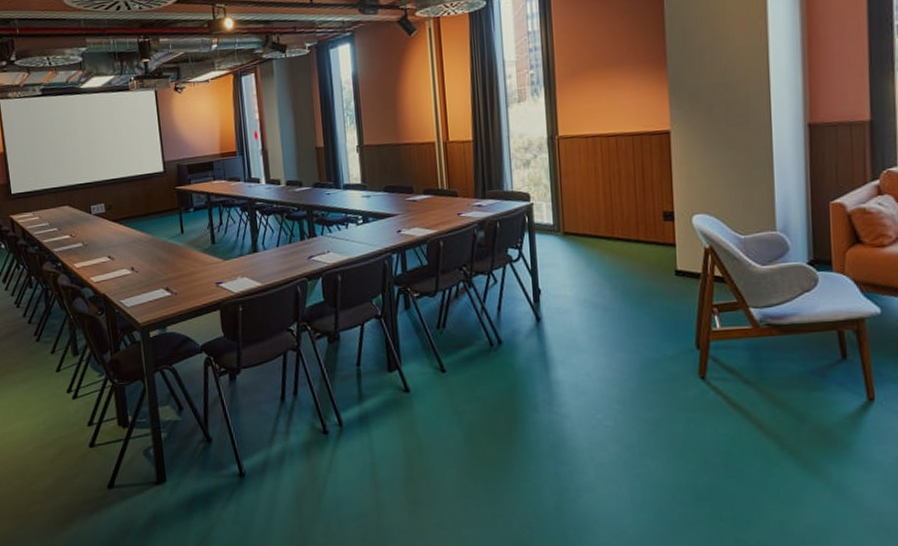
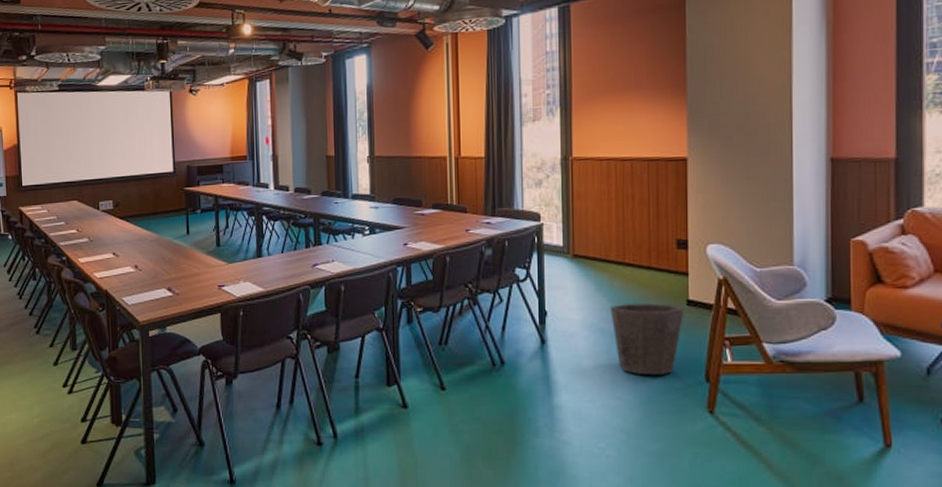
waste bin: none [602,275,674,346] -> present [610,303,685,375]

